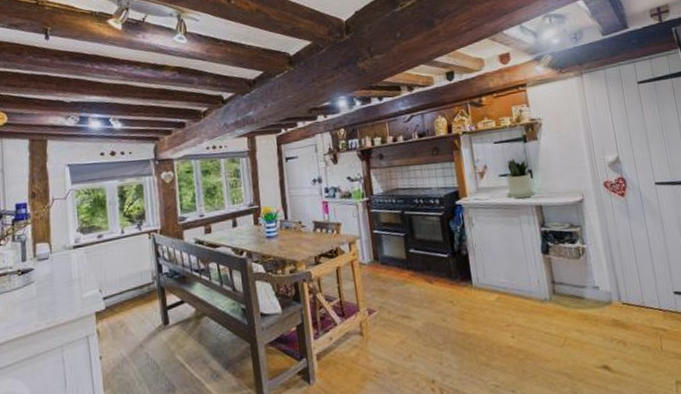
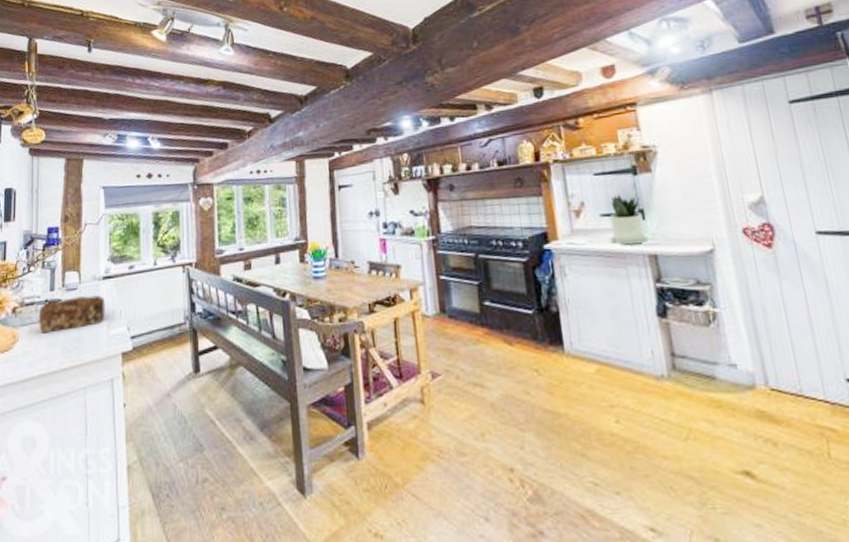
bread loaf: none [11,263,78,301] -> present [38,295,106,334]

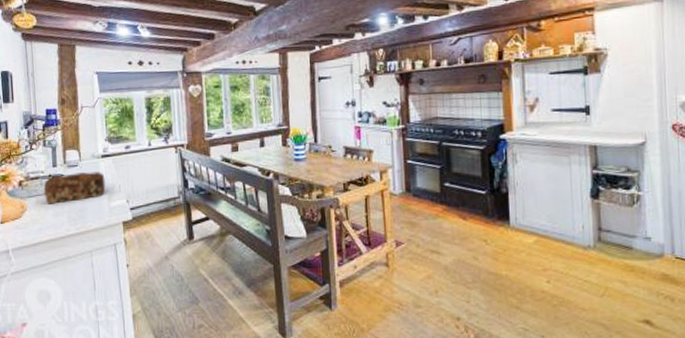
planter: present [609,194,650,245] -> none [558,91,592,137]

